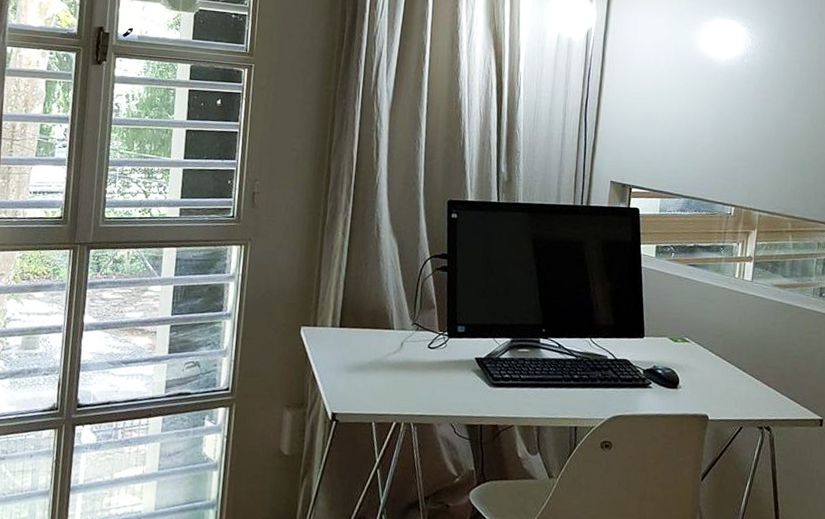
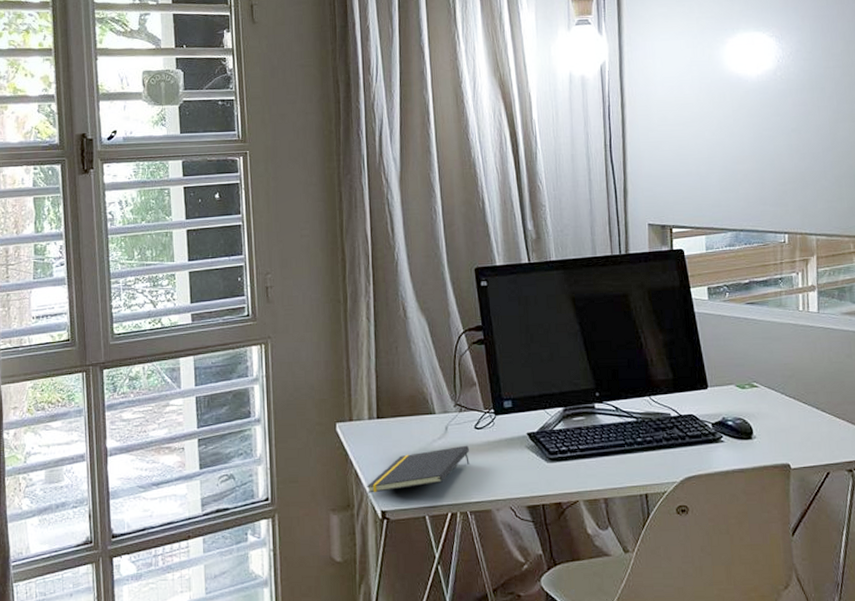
notepad: none [321,361,420,396] -> present [366,445,470,493]

